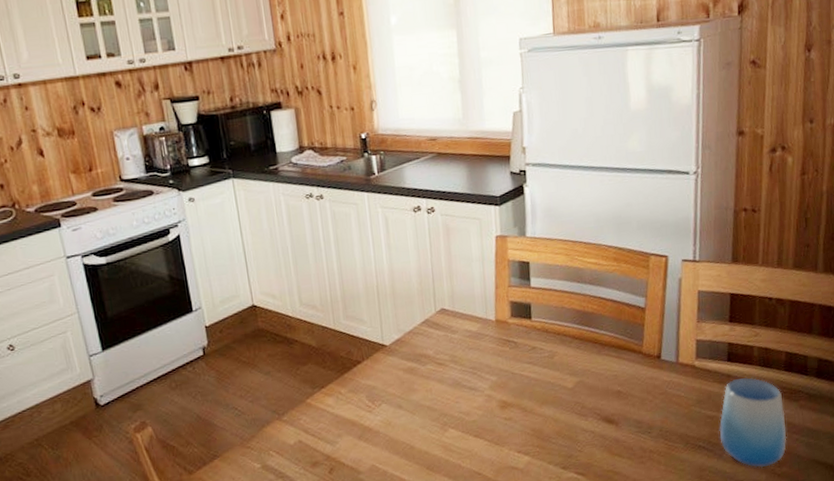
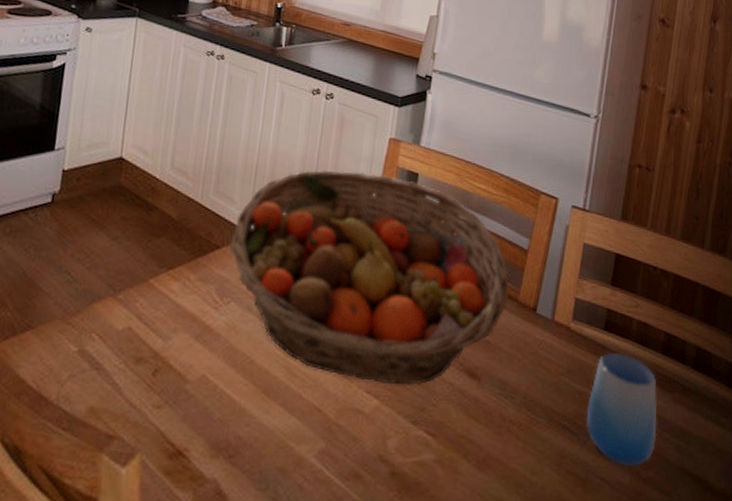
fruit basket: none [369,269,633,443] -> present [230,170,509,386]

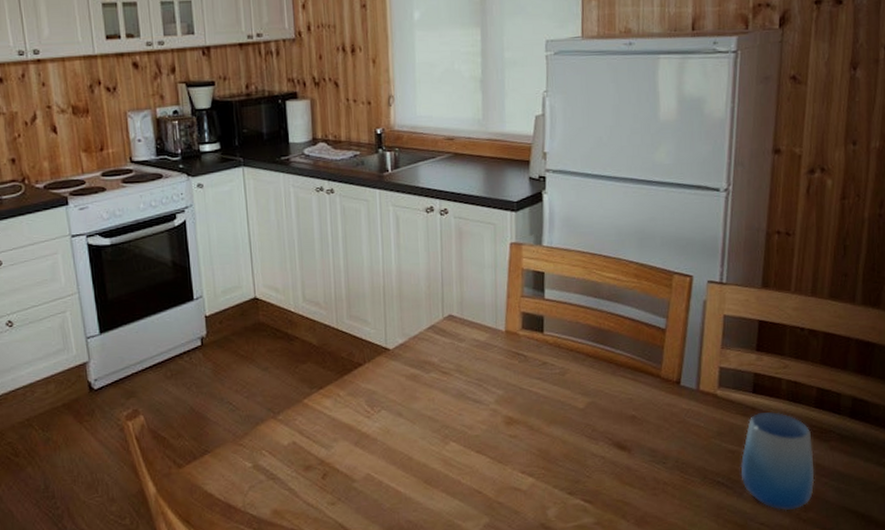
fruit basket: present [230,170,509,386] -> none [371,278,650,464]

